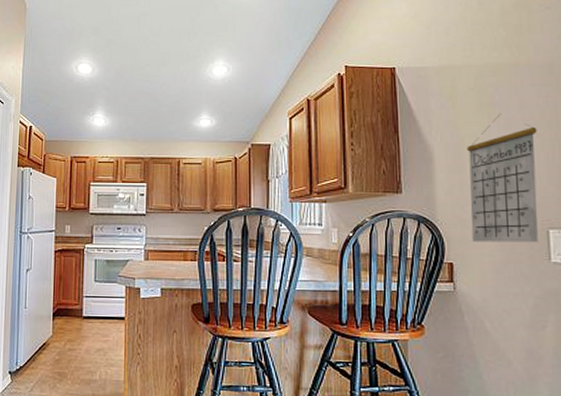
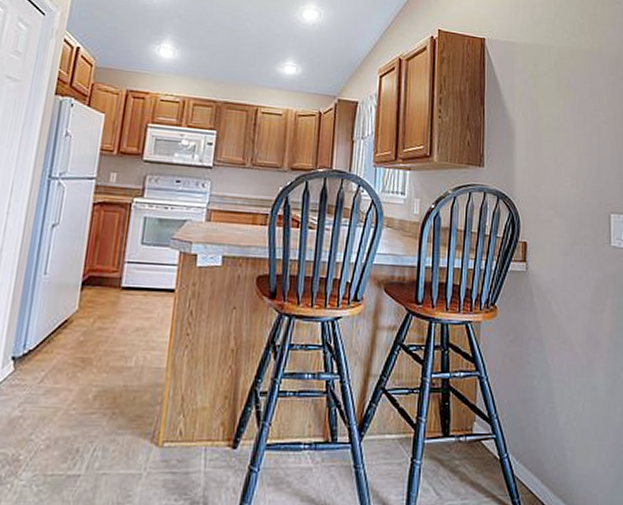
calendar: present [467,113,538,243] -> none [545,96,605,226]

